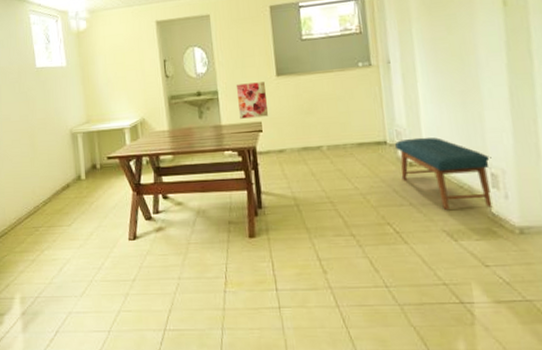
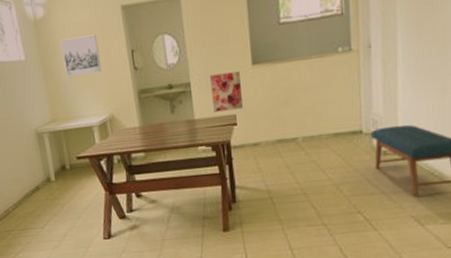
wall art: none [99,45,136,82] -> present [60,34,102,77]

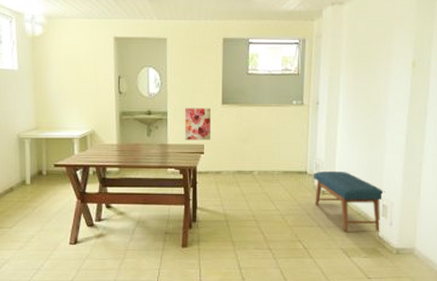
wall art: present [60,34,102,77] -> none [54,57,90,91]

